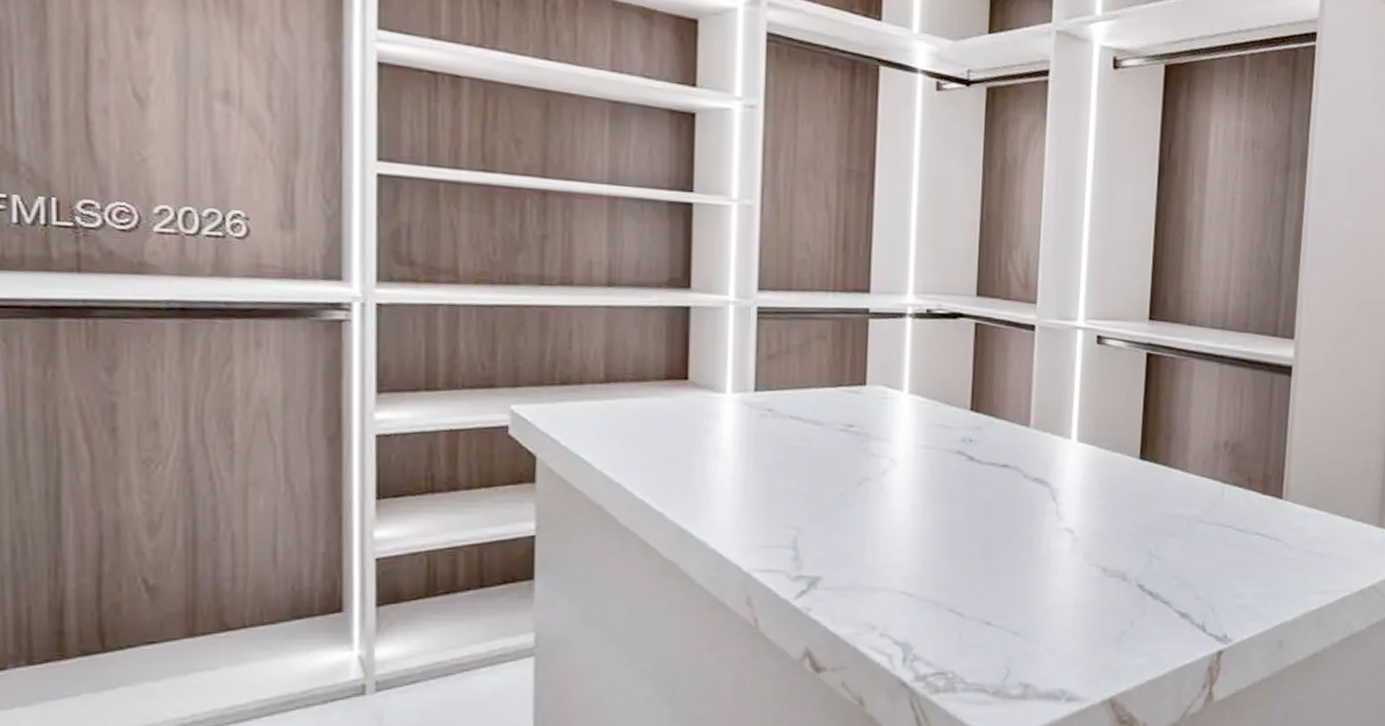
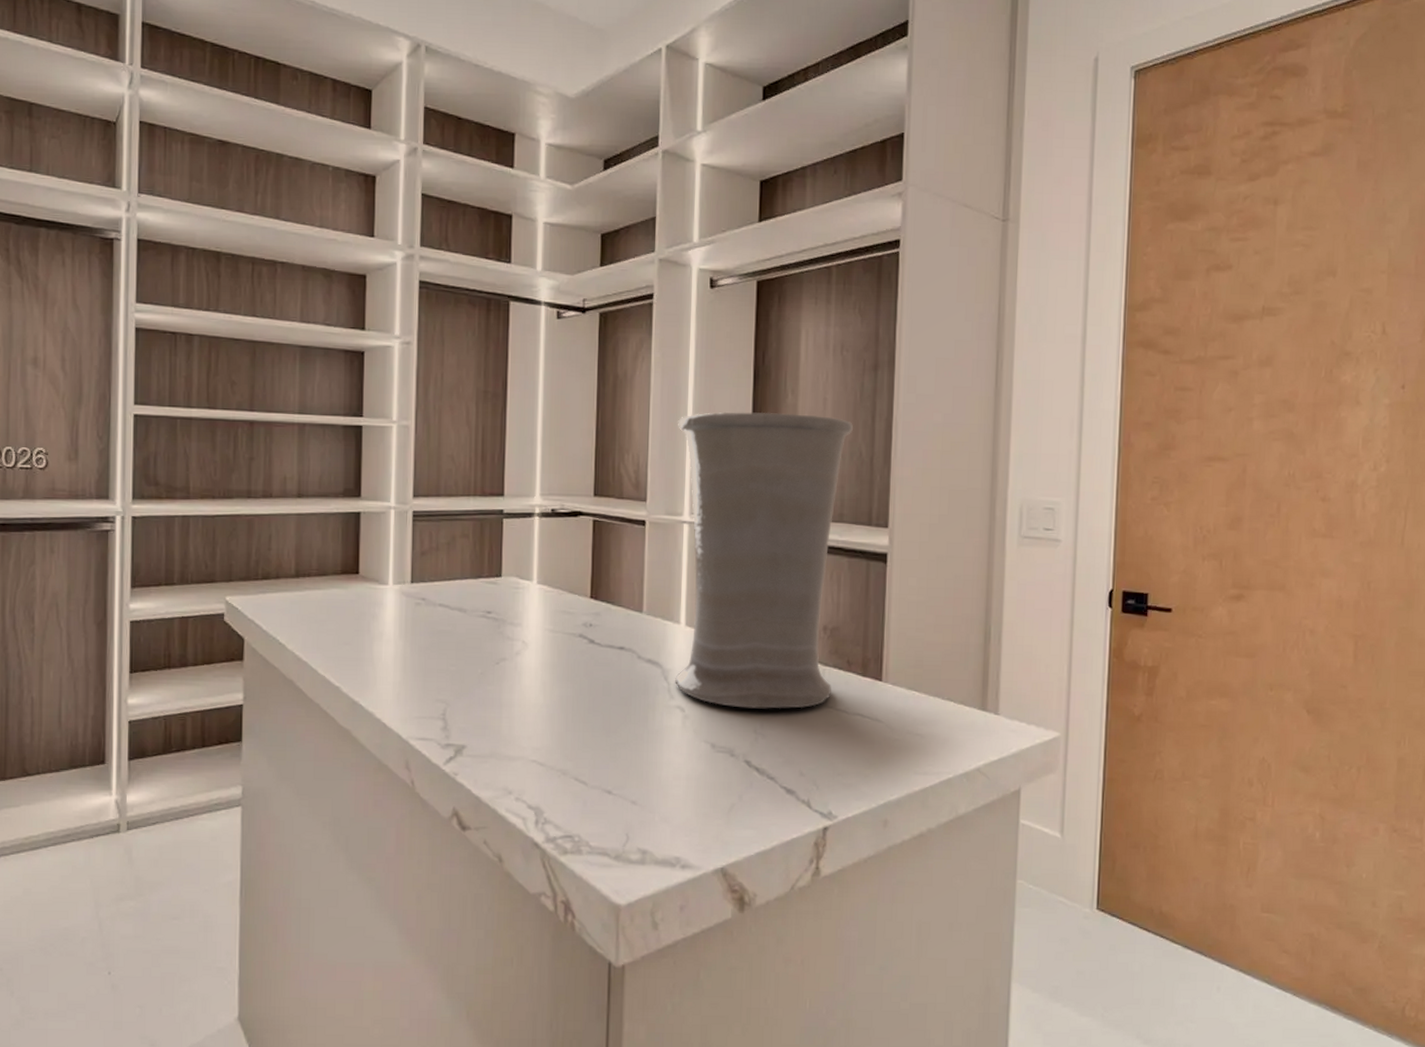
vase: none [1064,207,1262,530] -> present [675,411,853,709]

